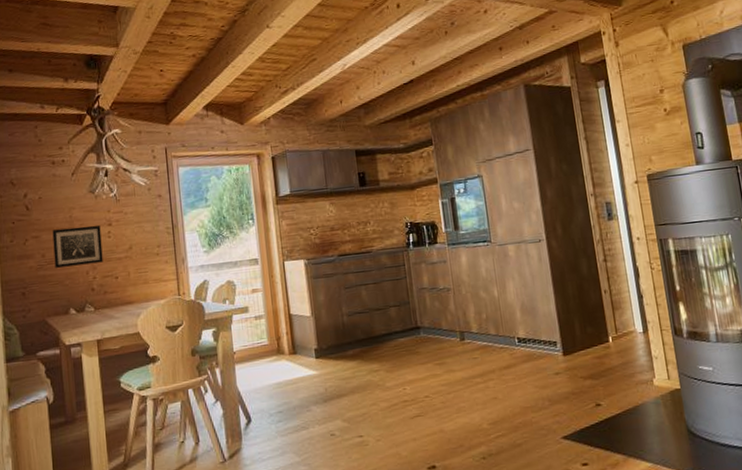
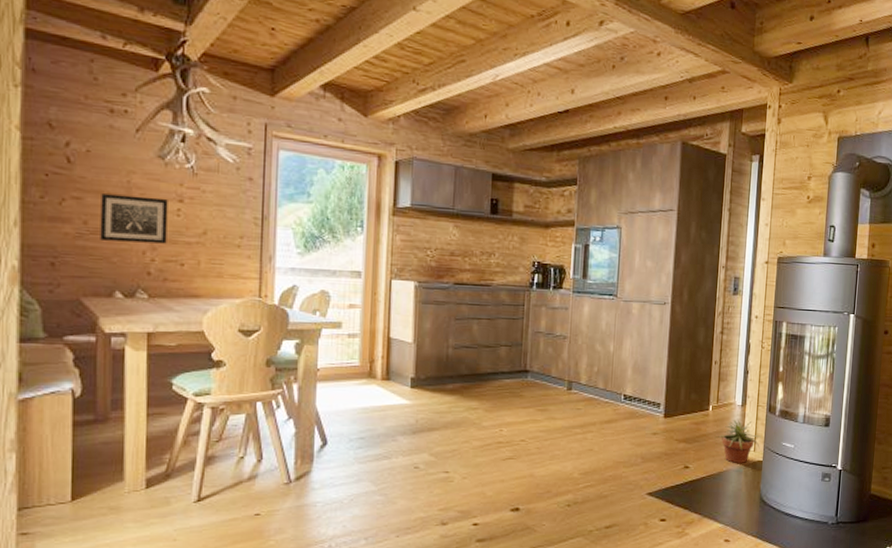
potted plant: none [621,346,675,395] -> present [714,420,761,464]

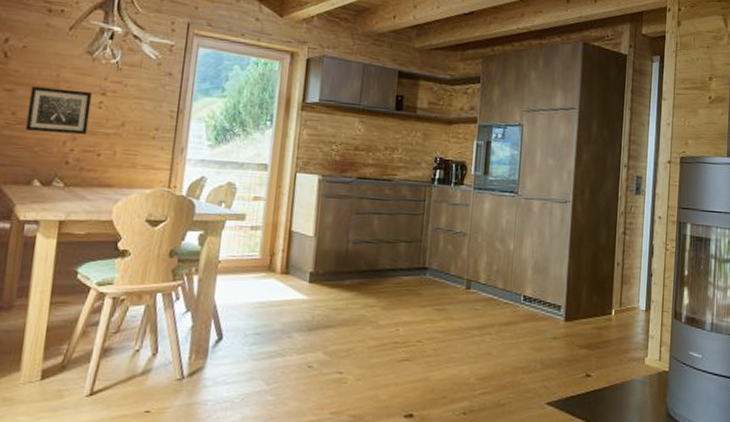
potted plant: present [714,420,761,464] -> none [617,326,666,374]

